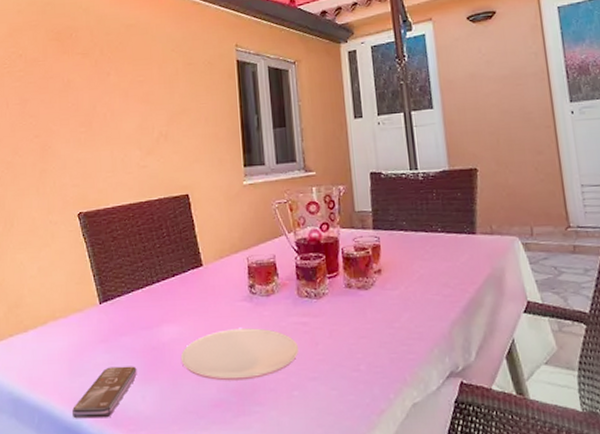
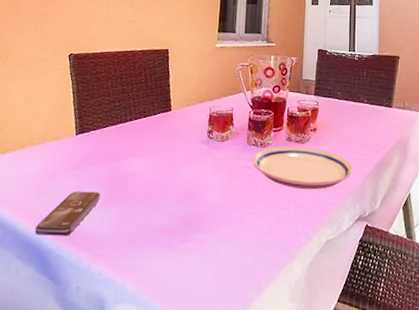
plate: present [180,328,299,381] -> none [140,167,242,211]
plate: none [307,293,435,345] -> present [253,146,353,190]

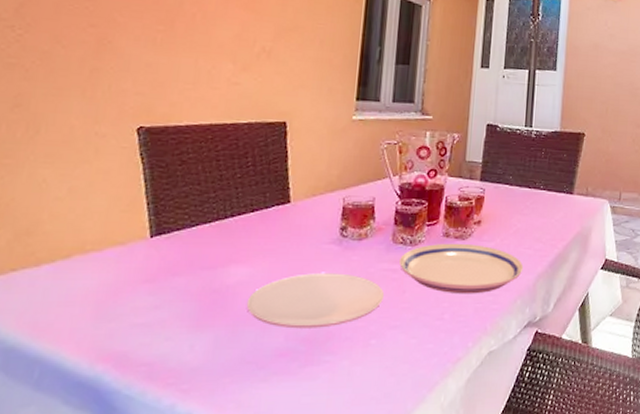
mobile phone: present [35,191,101,236] -> none [91,310,189,372]
plate: none [140,167,242,211] -> present [246,273,385,329]

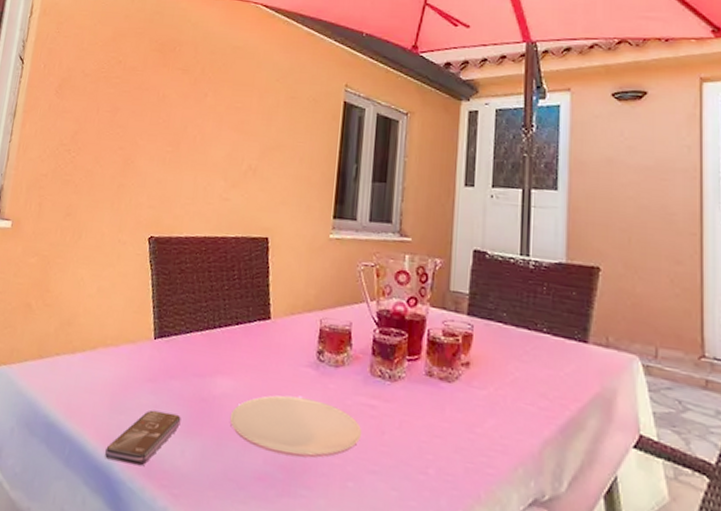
mobile phone: none [91,310,189,372] -> present [105,409,181,466]
plate: present [399,243,524,294] -> none [378,382,525,452]

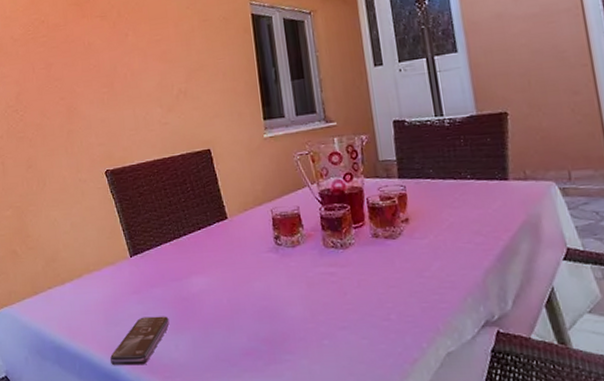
plate: present [229,395,363,458] -> none [210,278,328,330]

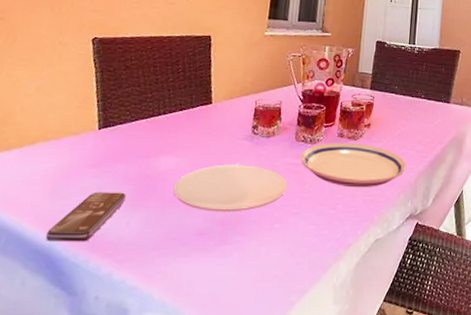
plate: none [210,278,328,330] -> present [173,164,288,212]
plate: none [334,242,467,294] -> present [301,142,407,188]

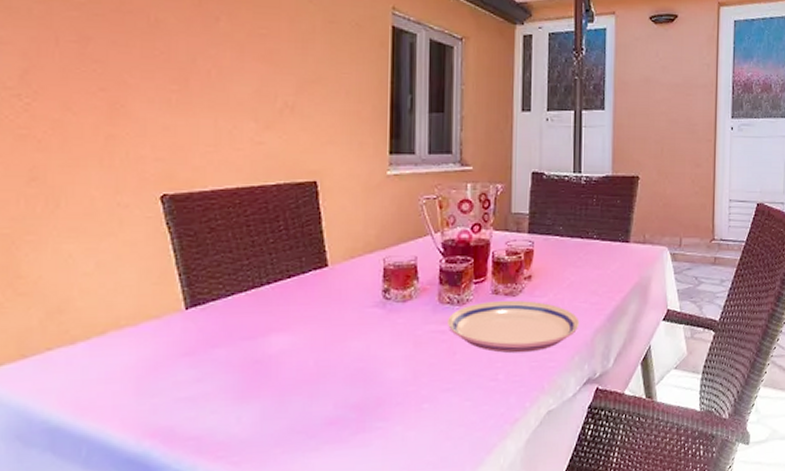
mobile phone: present [46,191,126,242] -> none [138,382,232,449]
plate: present [173,164,288,212] -> none [291,337,435,396]

